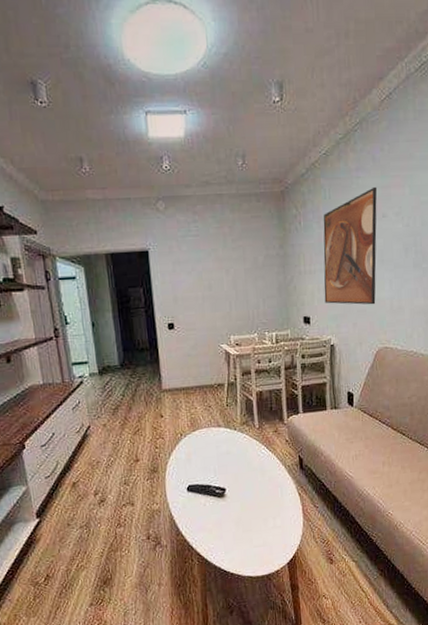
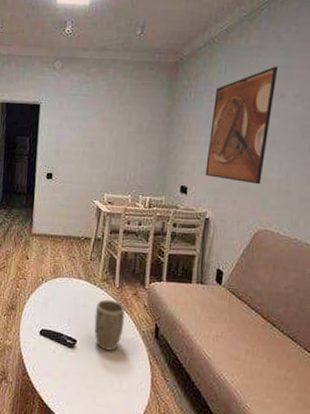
plant pot: none [239,441,270,492] -> present [94,299,126,352]

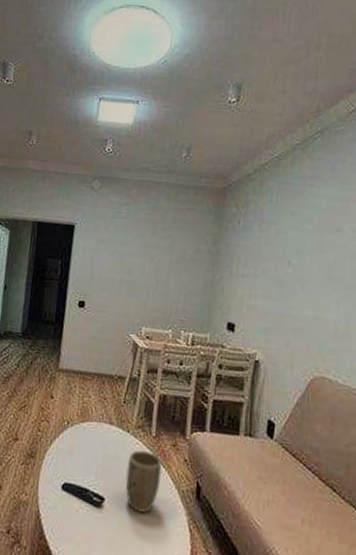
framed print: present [205,66,279,185] -> none [254,197,334,325]

